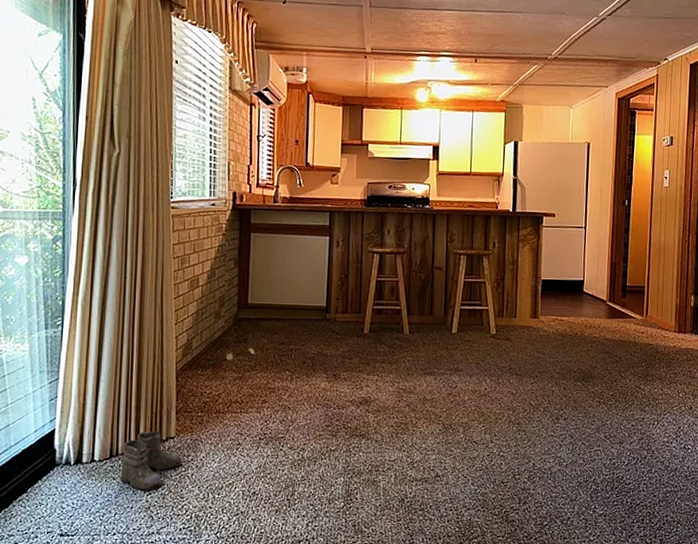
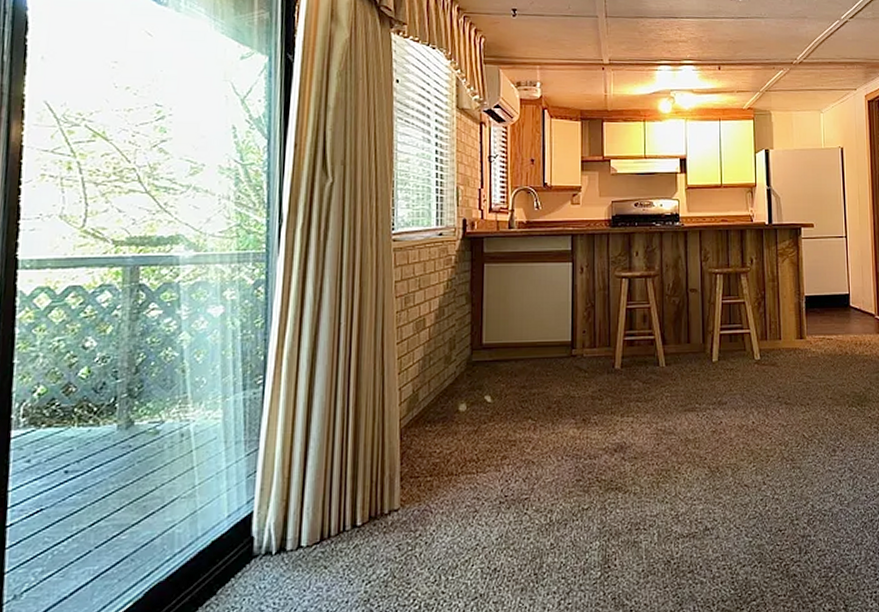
boots: present [118,431,182,492] -> none [330,503,408,584]

